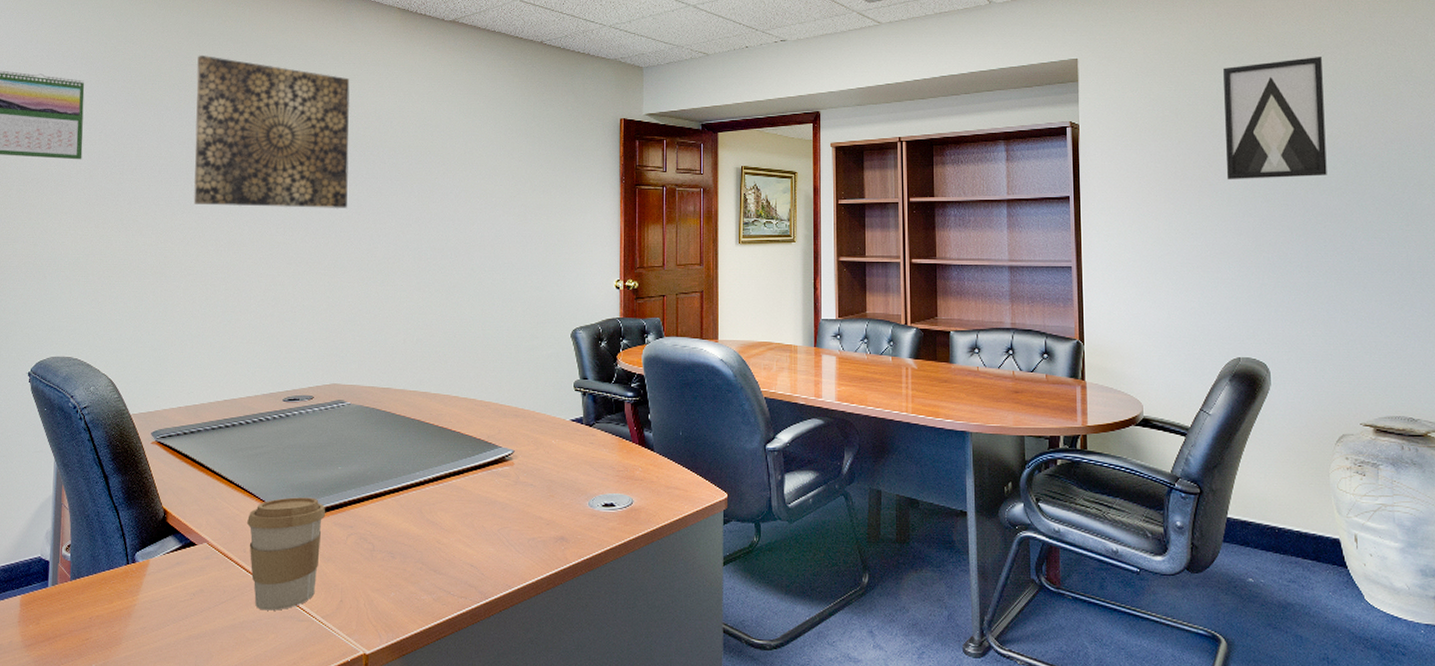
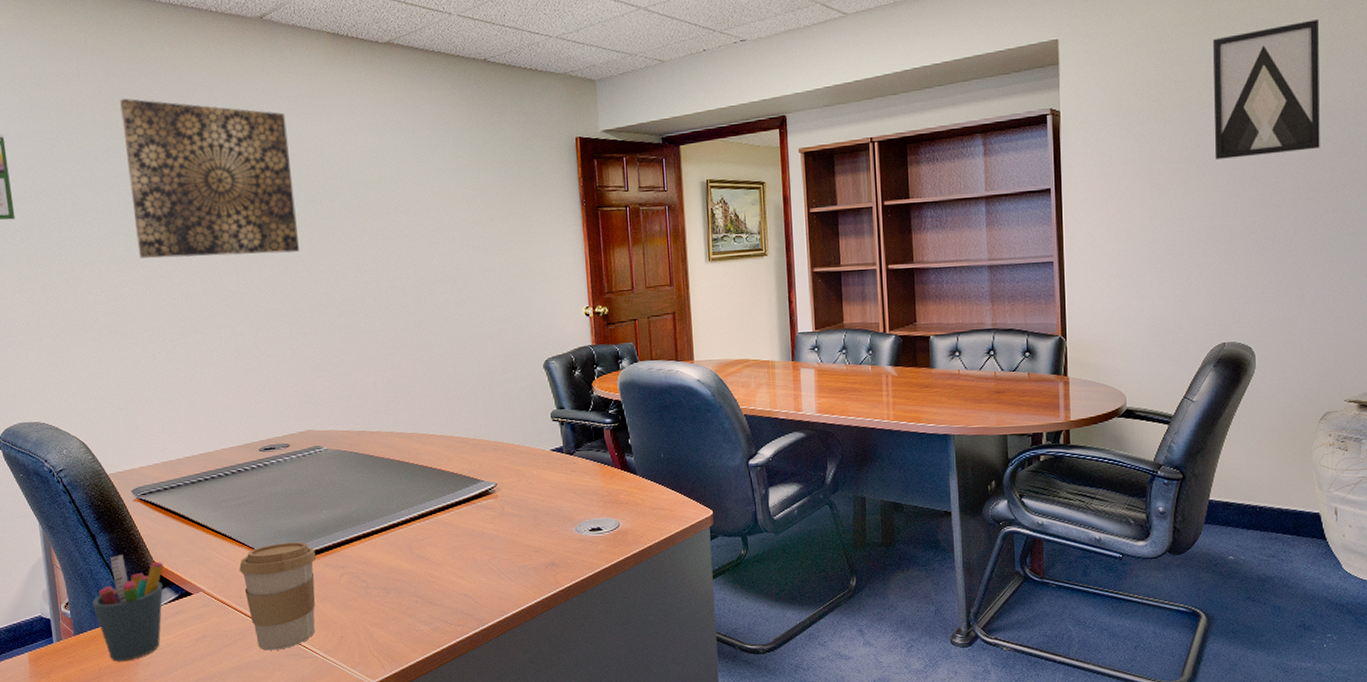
pen holder: none [93,498,171,612] -> present [92,554,163,662]

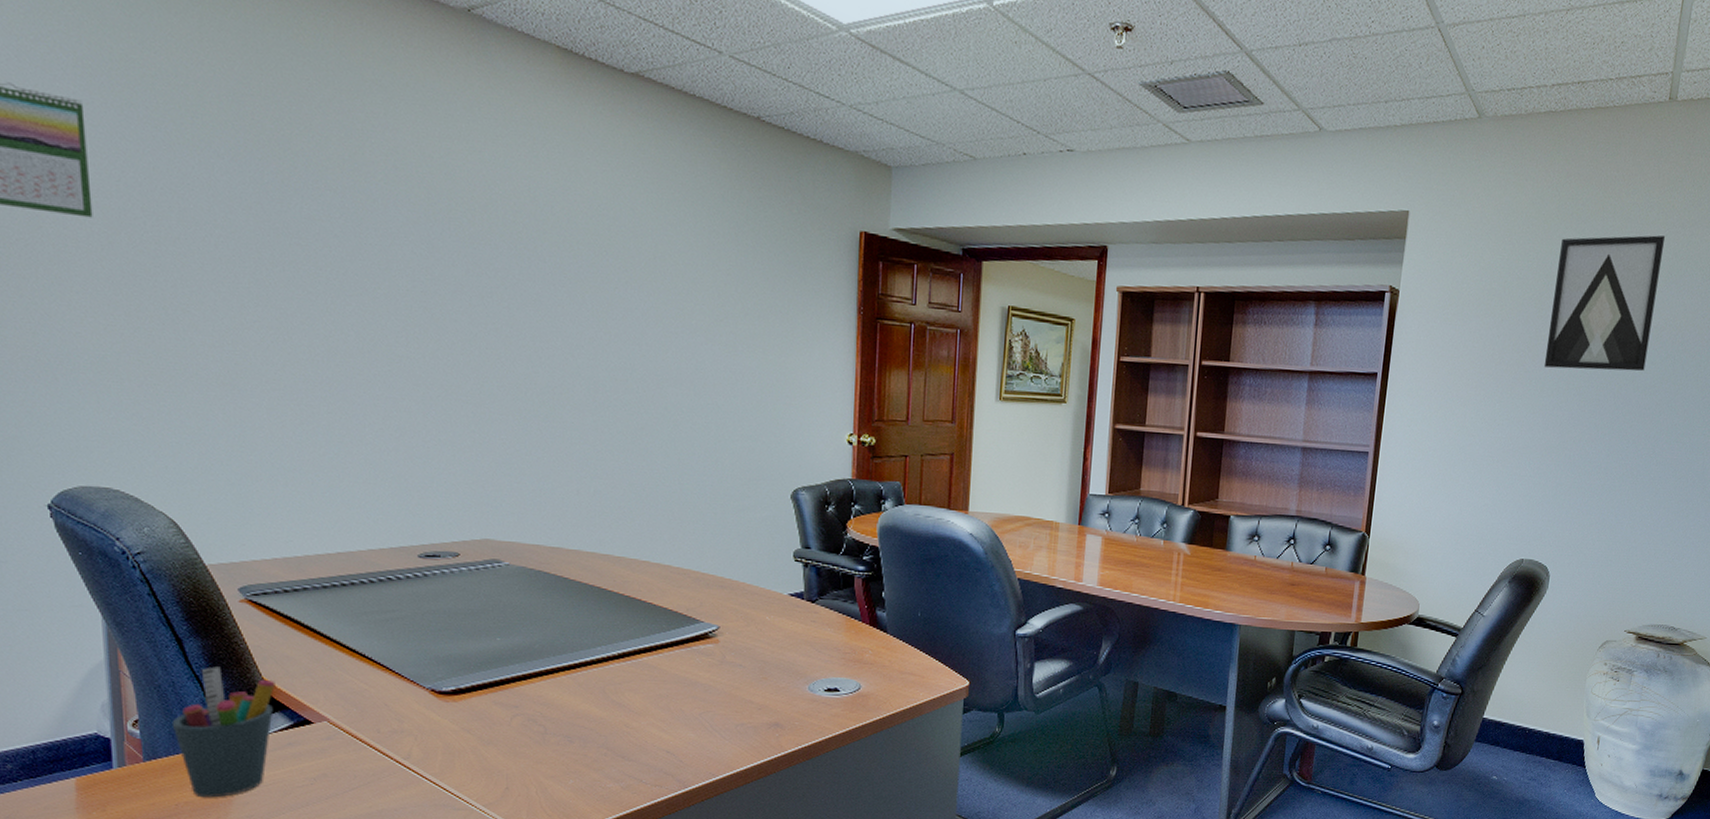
wall art: present [120,98,299,258] -> none [258,81,494,318]
coffee cup: present [238,542,317,650] -> none [378,671,483,798]

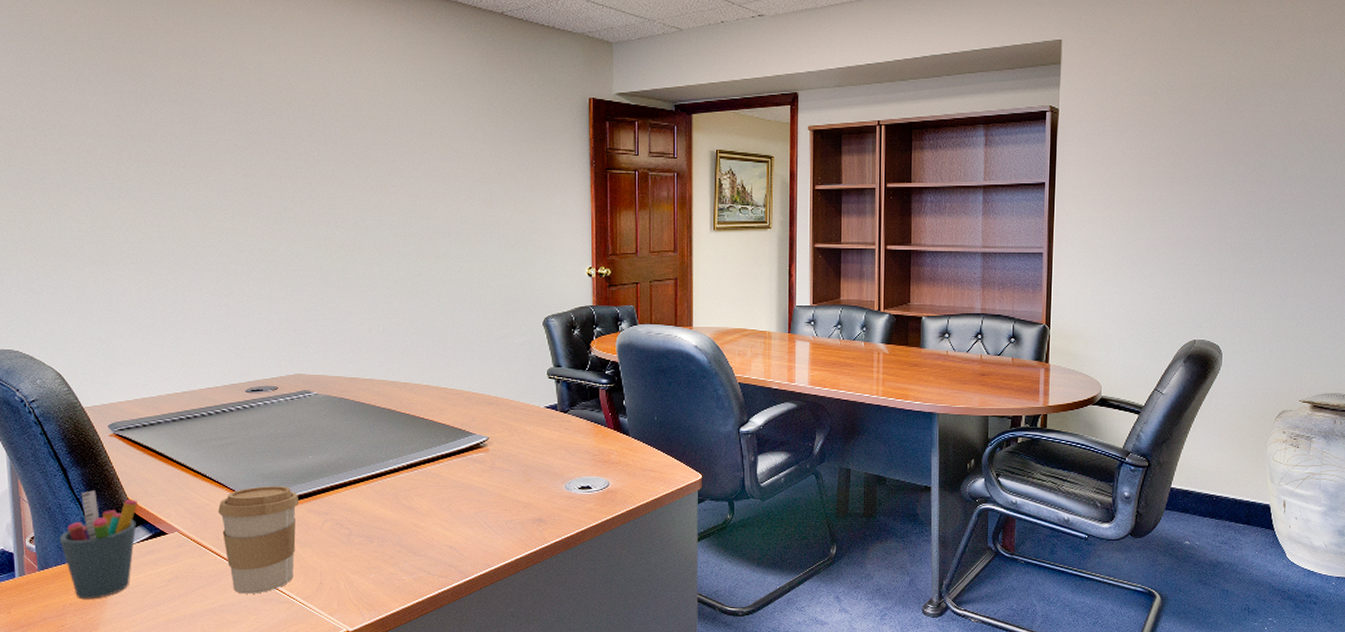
coffee cup: none [378,671,483,798] -> present [217,486,300,594]
wall art: present [1544,235,1665,372] -> none [1198,41,1301,167]

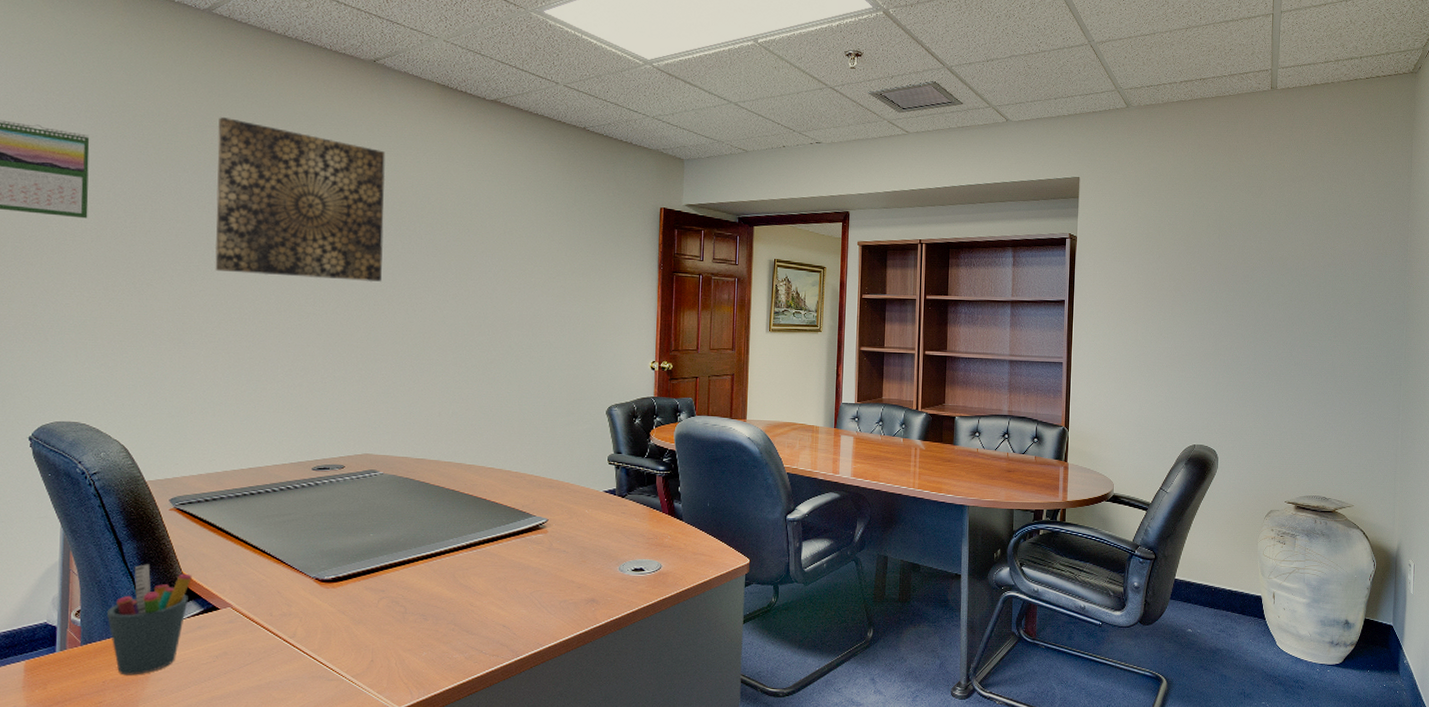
wall art: none [117,21,299,194] -> present [214,116,386,282]
coffee cup: present [217,486,300,594] -> none [273,563,357,671]

